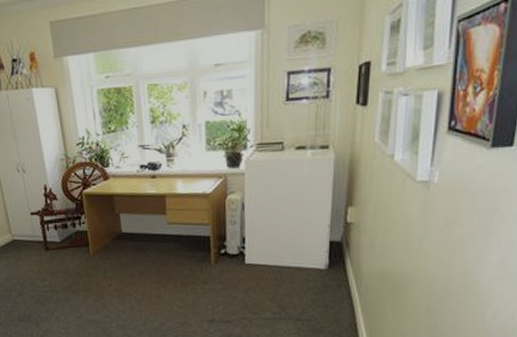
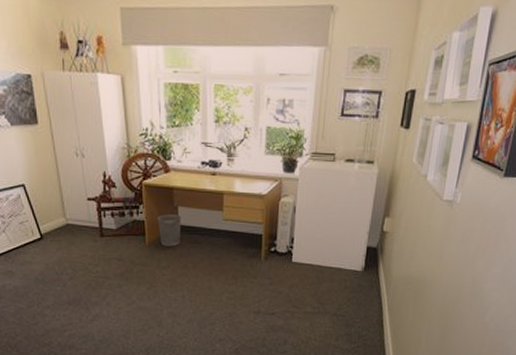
wastebasket: none [100,222,125,256] -> present [157,214,181,247]

